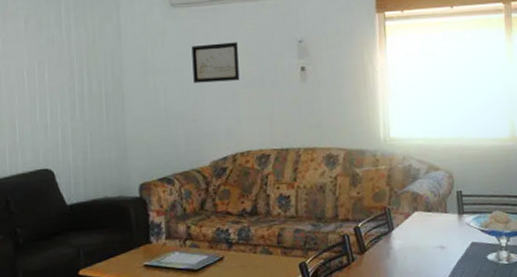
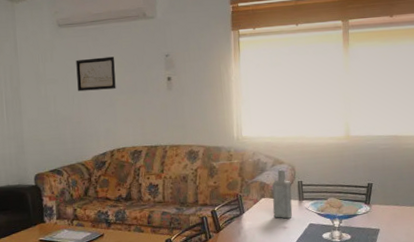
bottle: none [426,177,451,237] -> present [272,169,293,219]

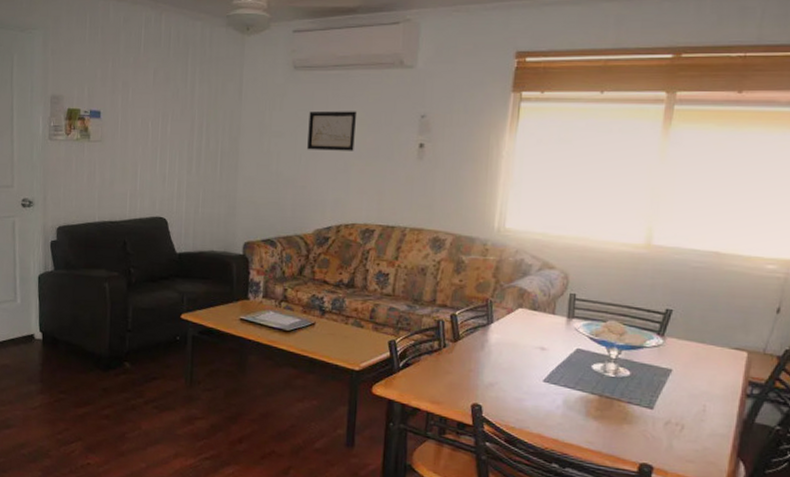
bottle: present [272,169,293,219] -> none [530,275,561,339]

